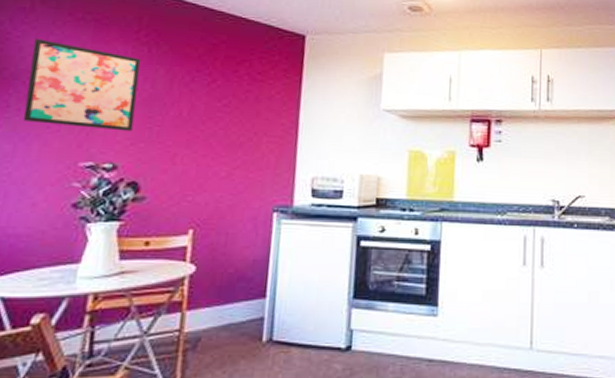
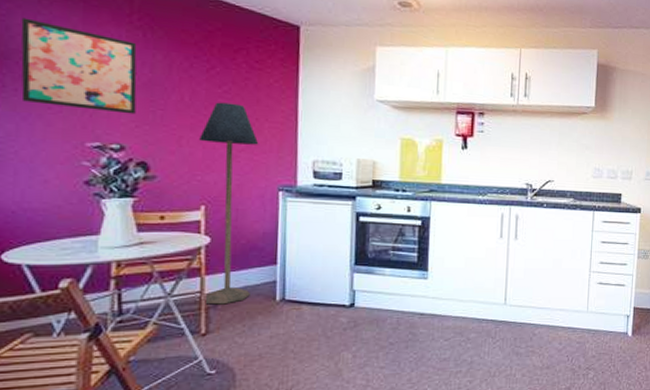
floor lamp: none [181,116,256,346] -> present [199,102,259,305]

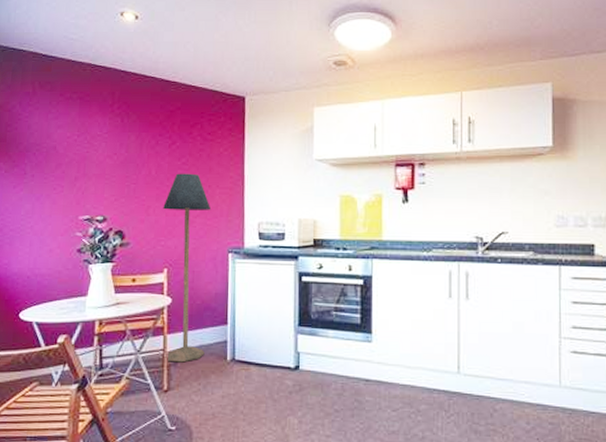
wall art: present [21,17,137,115] -> none [36,117,117,190]

